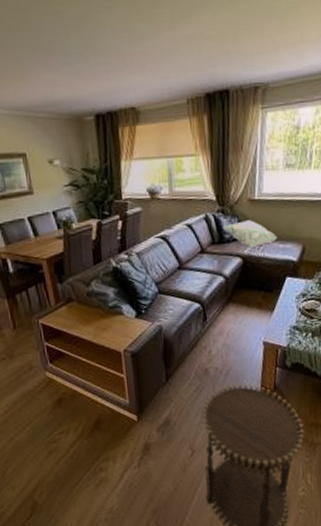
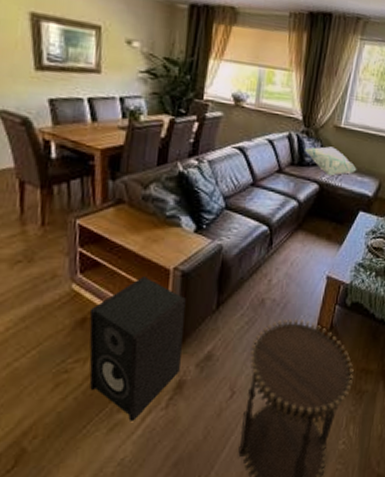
speaker: none [63,360,144,478] -> present [89,277,186,421]

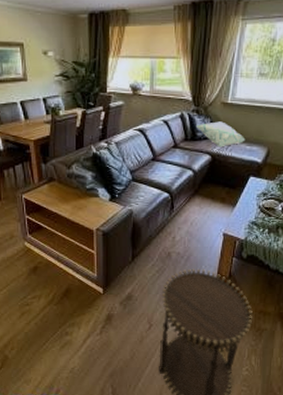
speaker: present [89,277,186,421] -> none [38,236,108,342]

